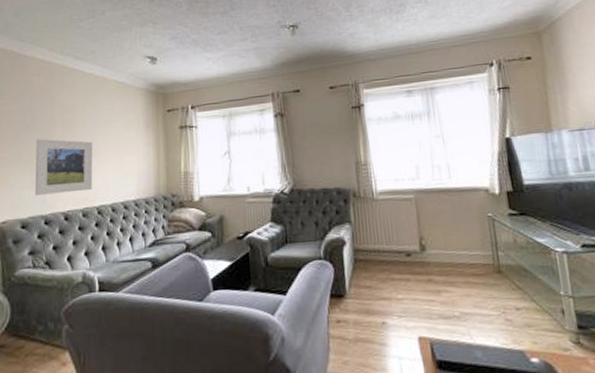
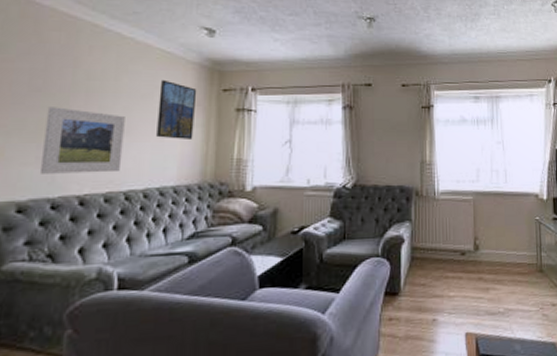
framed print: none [116,107,147,159] -> present [156,79,197,139]

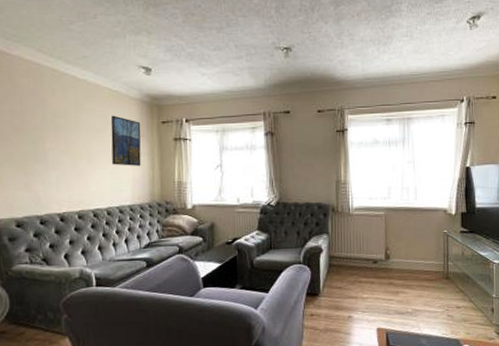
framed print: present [39,107,125,174] -> none [27,142,88,197]

